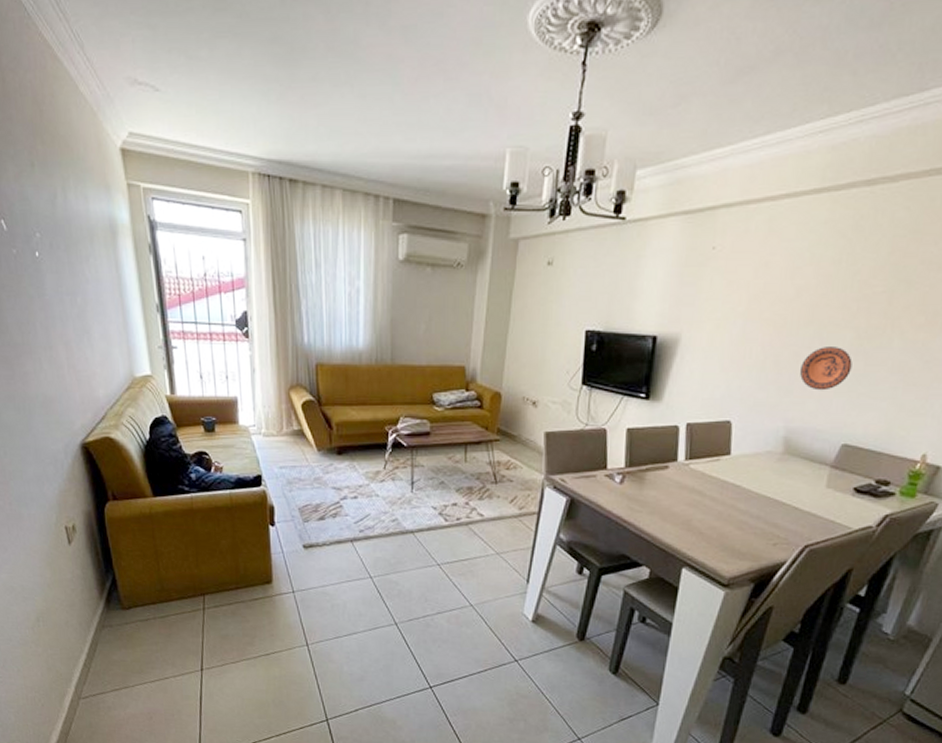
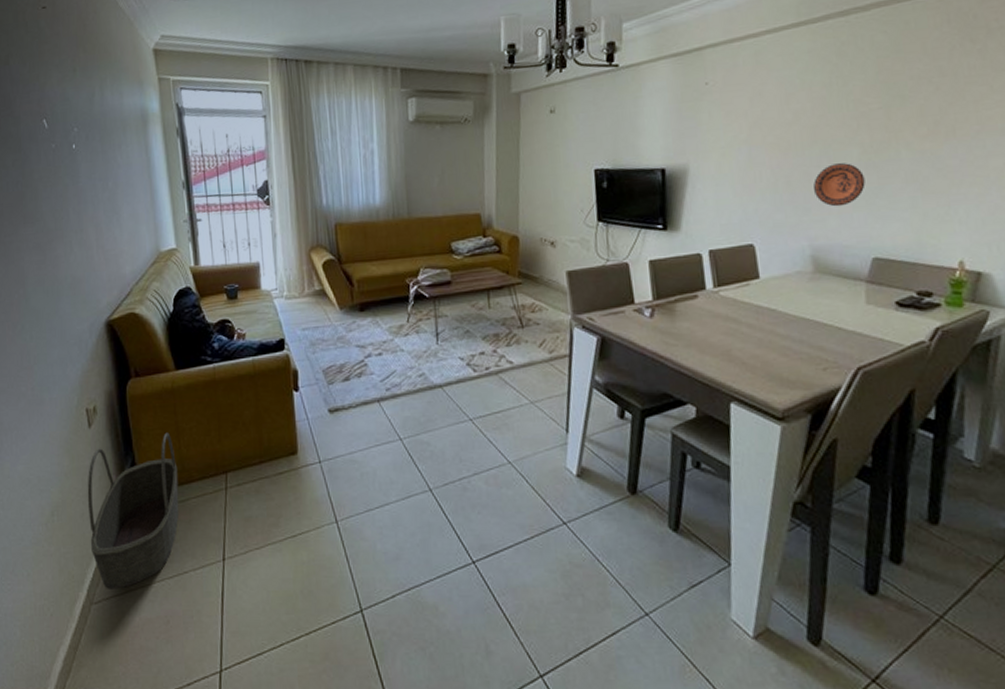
basket: none [70,554,159,688] -> present [87,432,179,589]

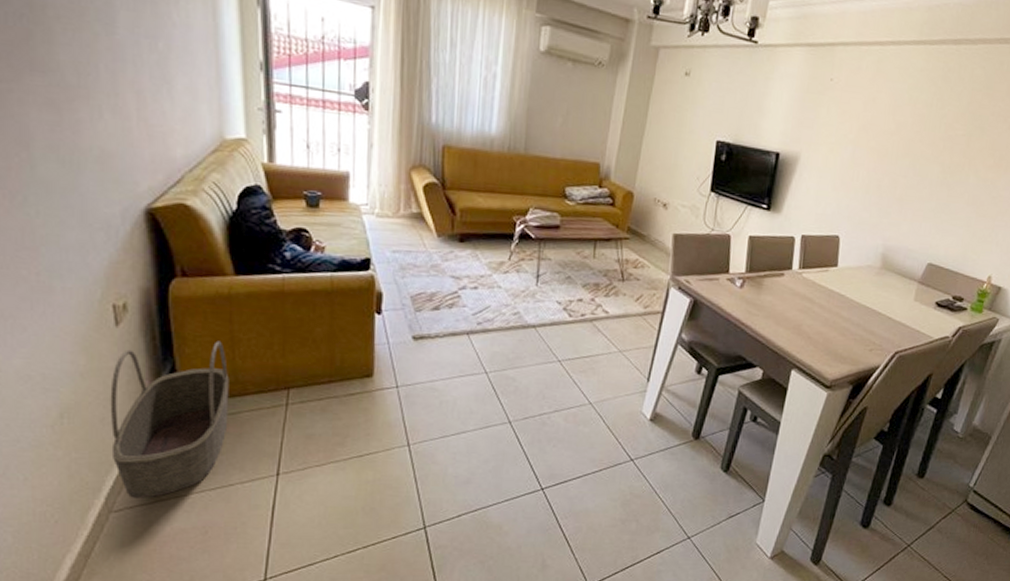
decorative plate: present [814,163,866,207] -> none [897,177,938,215]

